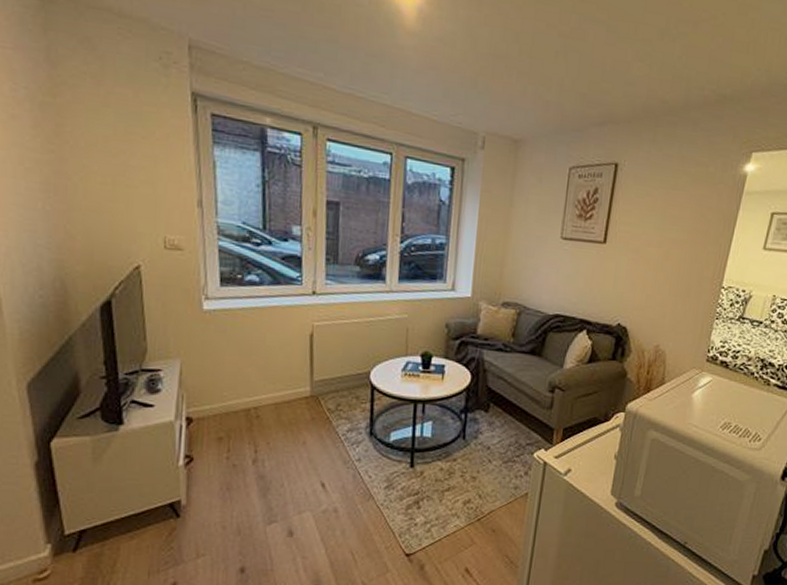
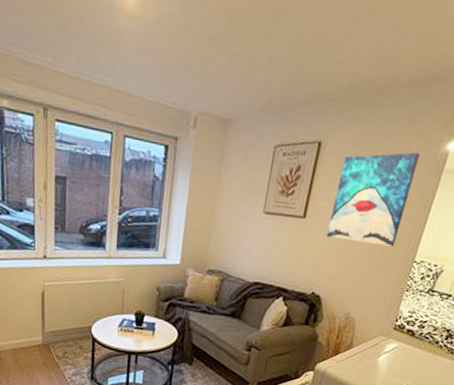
wall art: none [630,174,719,272] -> present [327,152,421,246]

